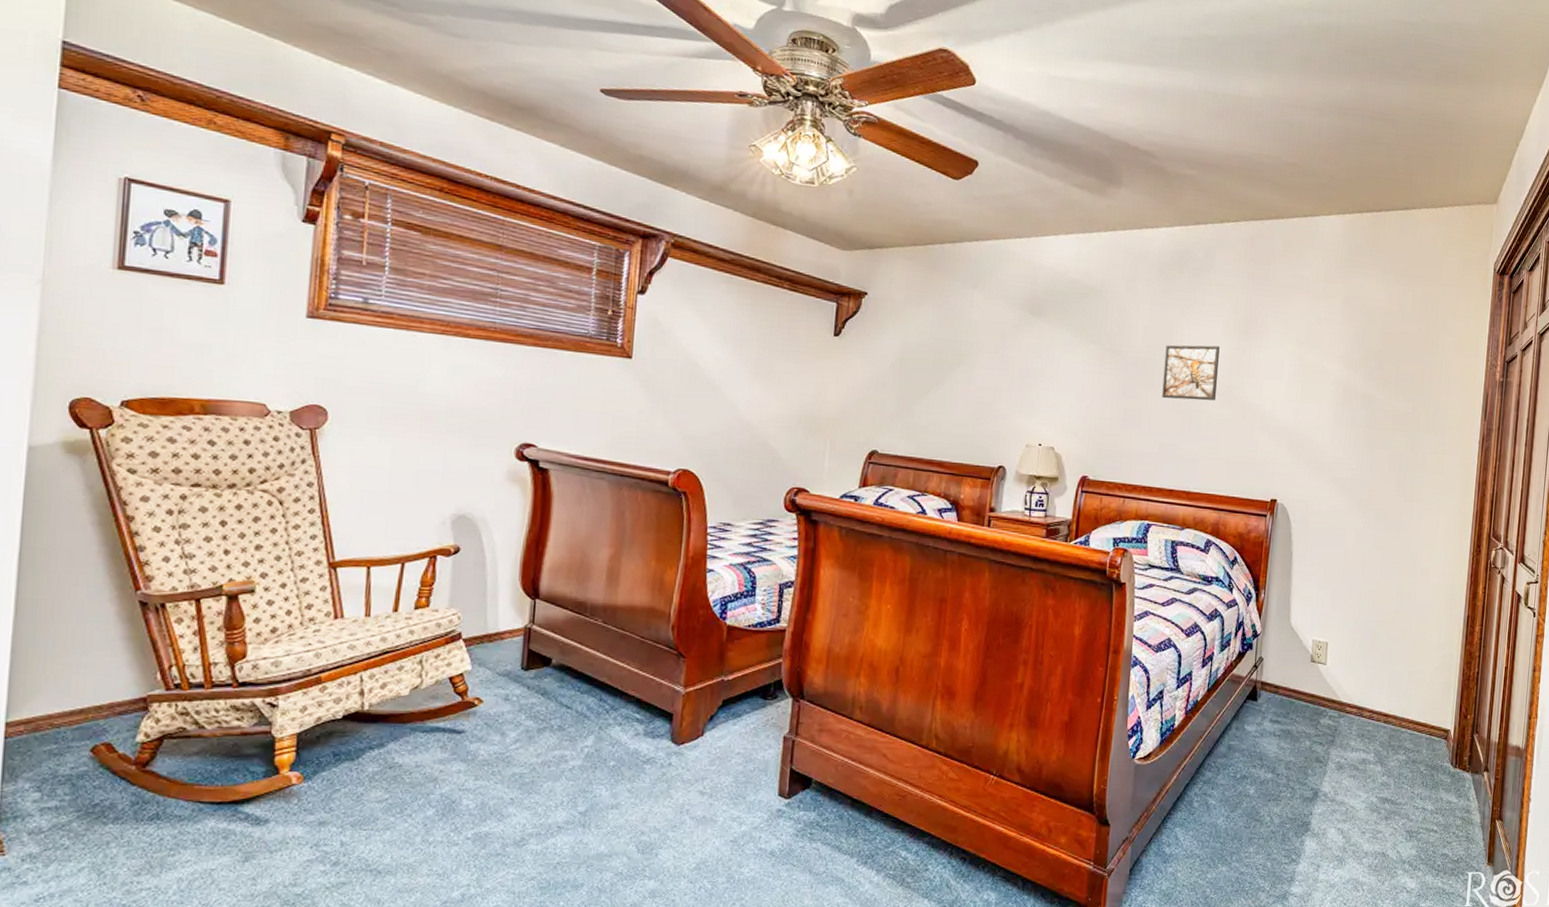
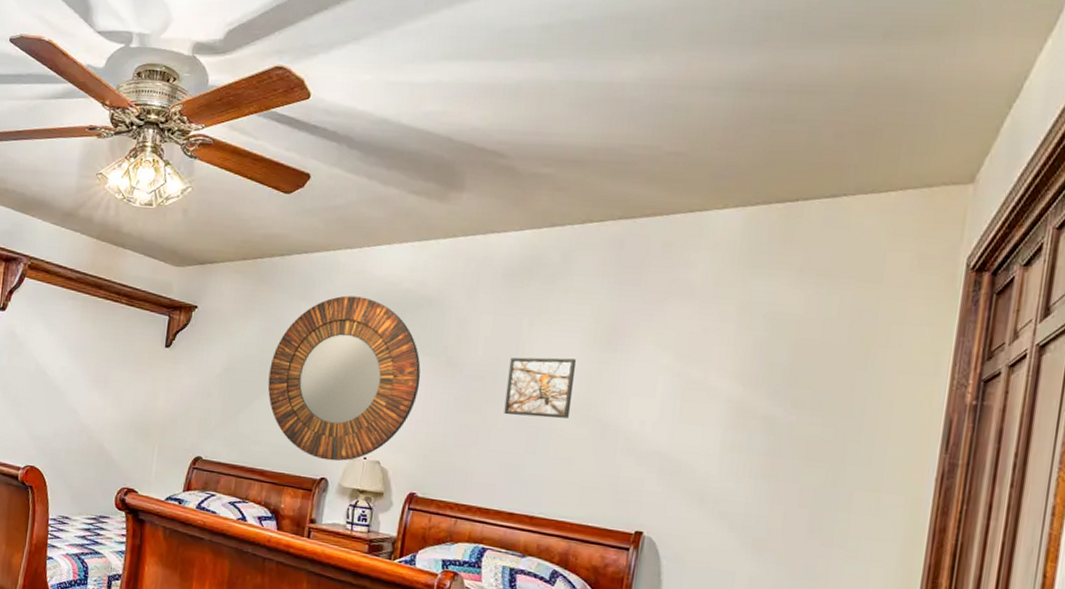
home mirror: none [943,284,1089,449] -> present [267,295,421,461]

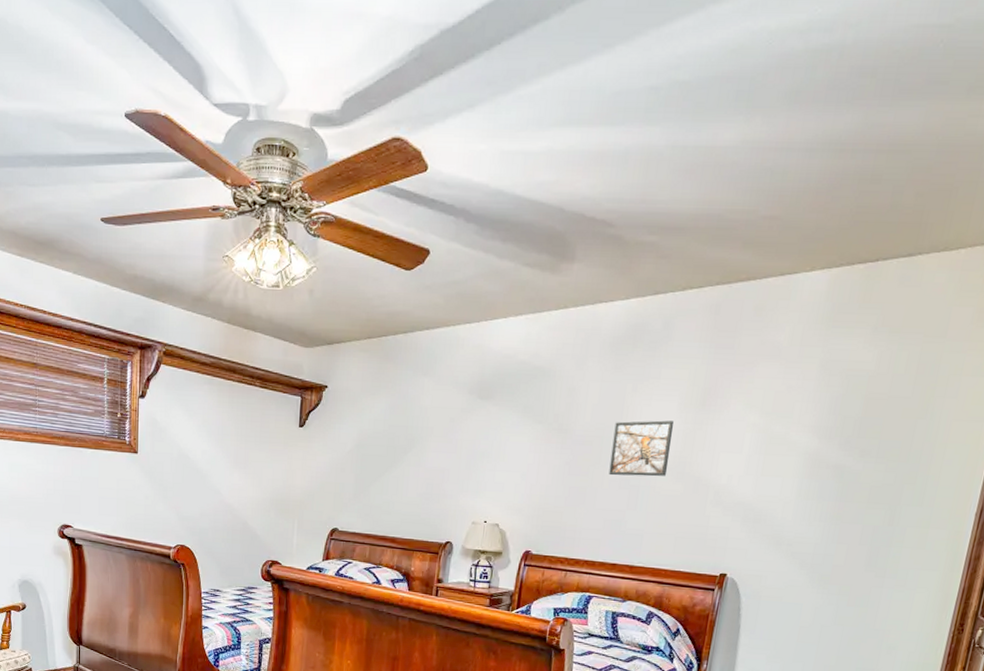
home mirror: present [267,295,421,461] -> none [396,369,535,526]

